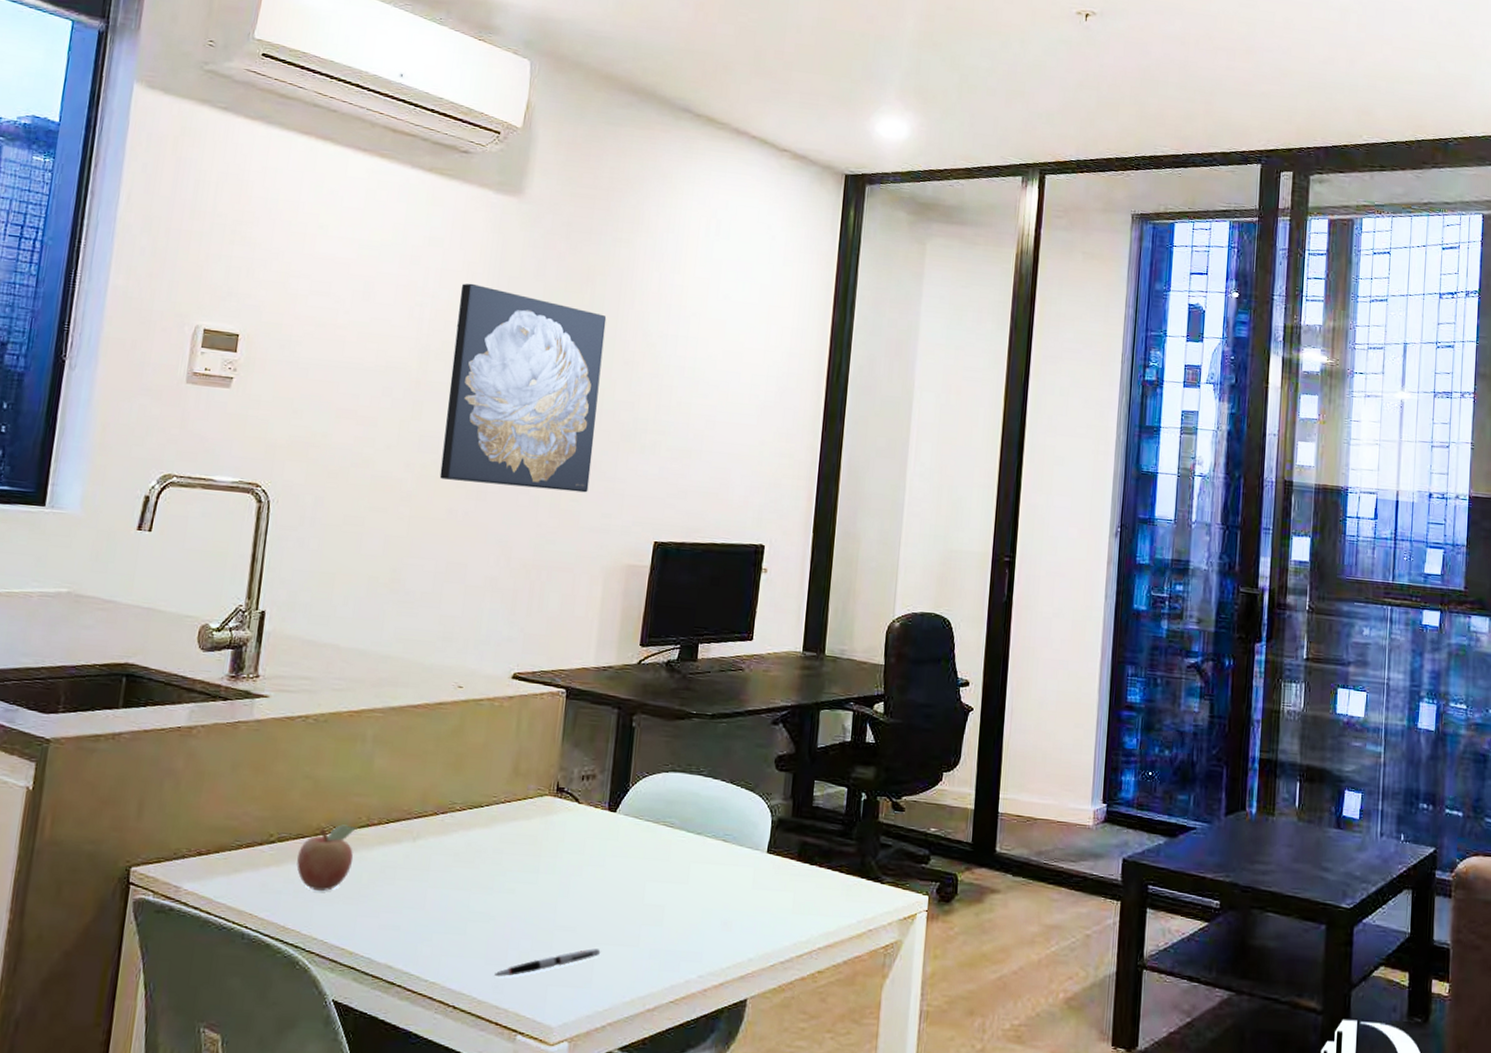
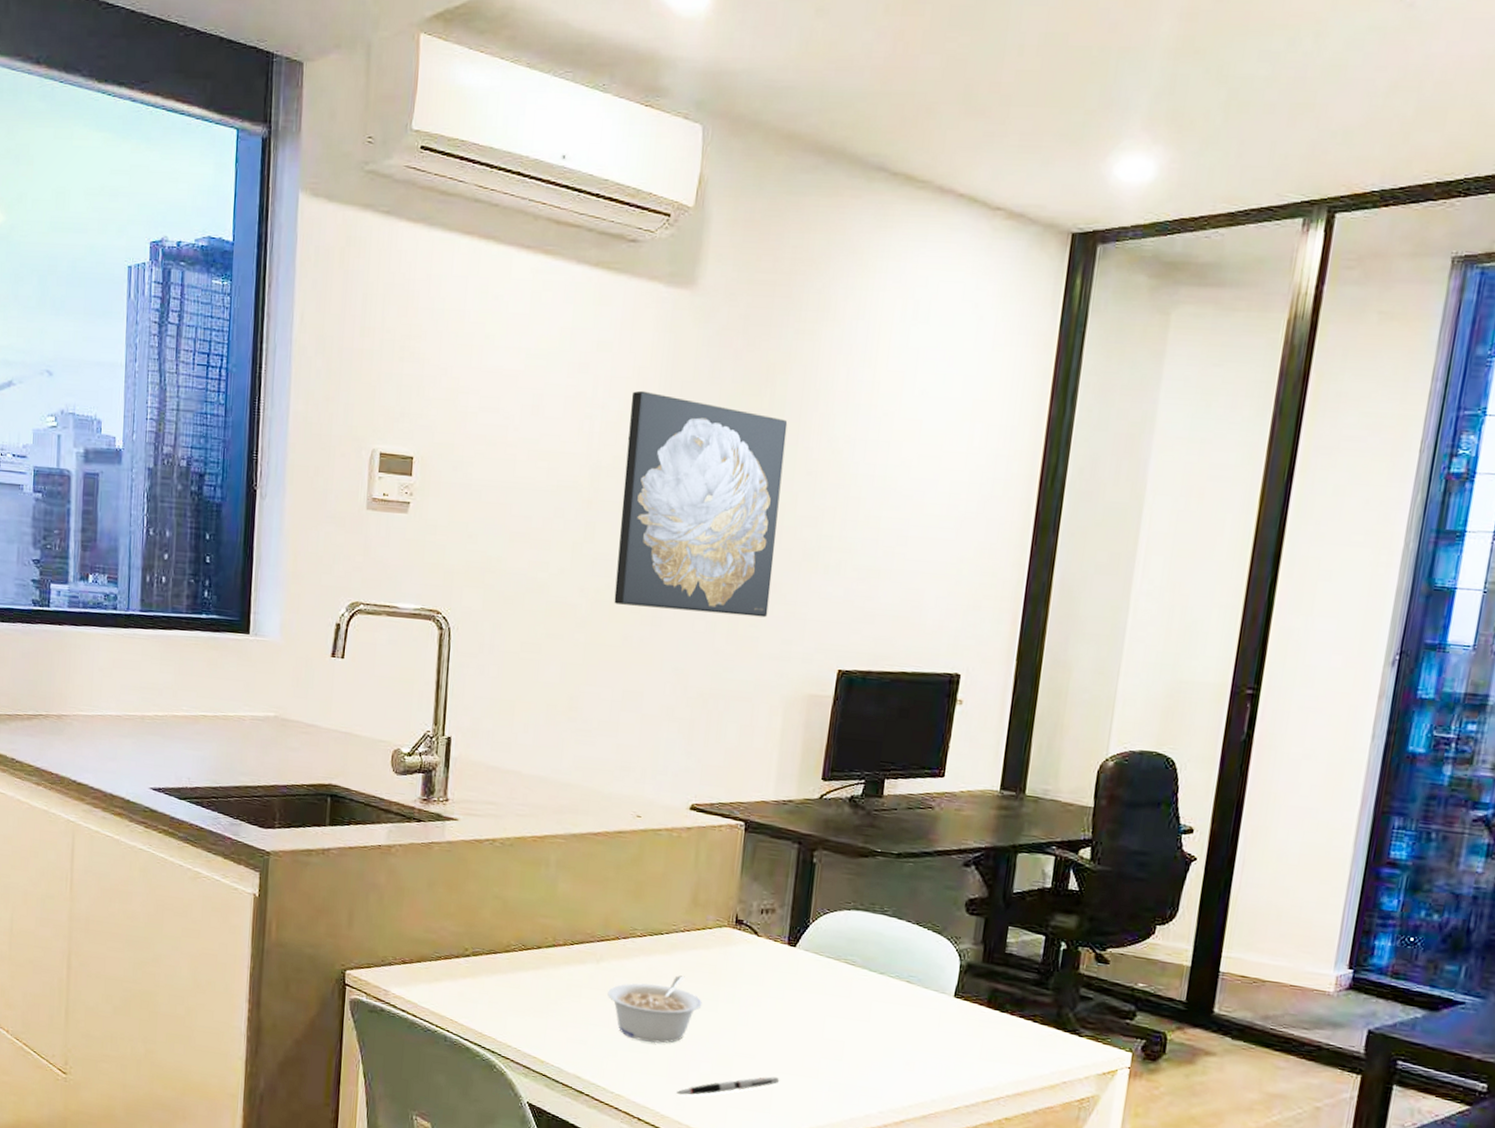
fruit: present [296,824,358,891] -> none [490,943,545,1004]
legume: none [423,849,522,924] -> present [607,975,702,1044]

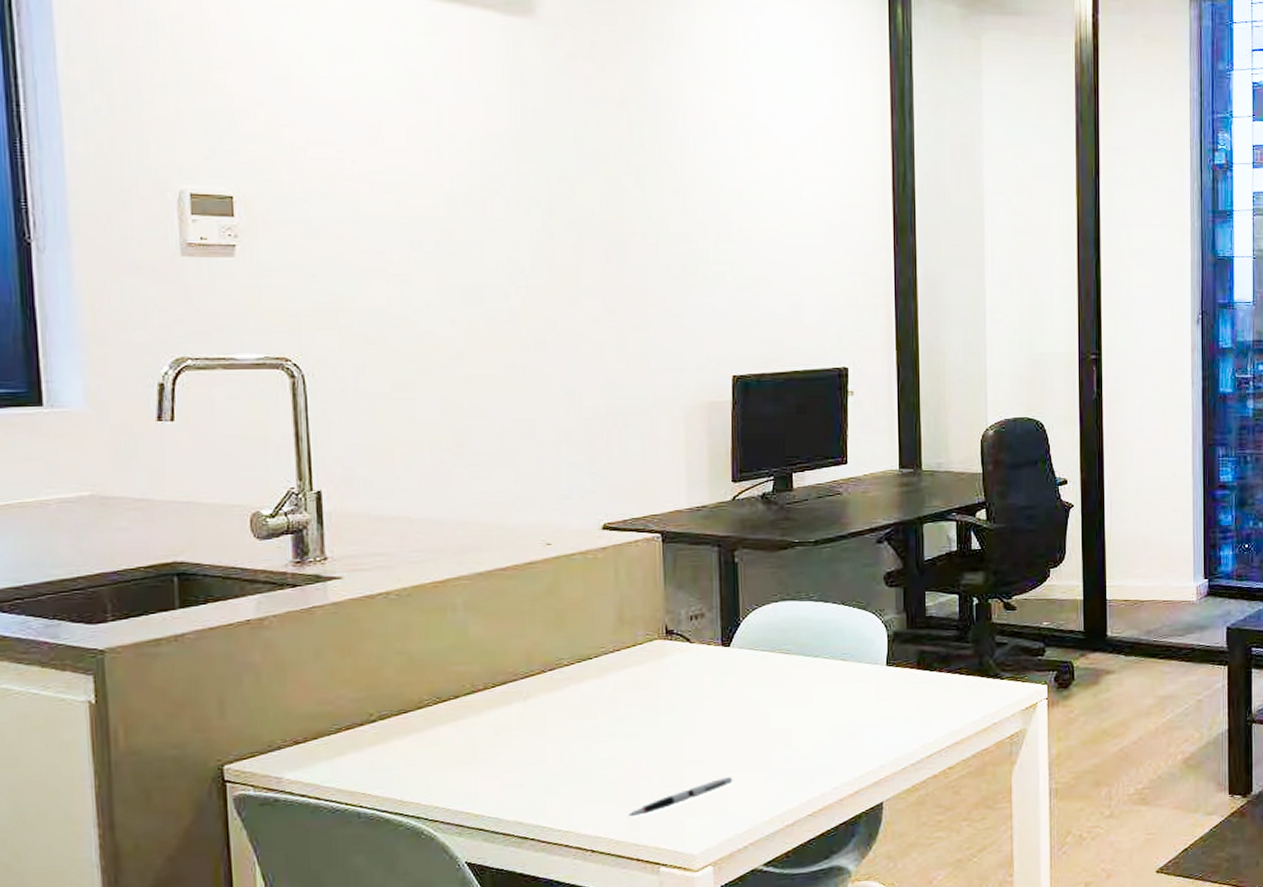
legume: present [607,975,702,1044] -> none [540,696,643,771]
wall art: present [614,390,788,618] -> none [480,118,655,333]

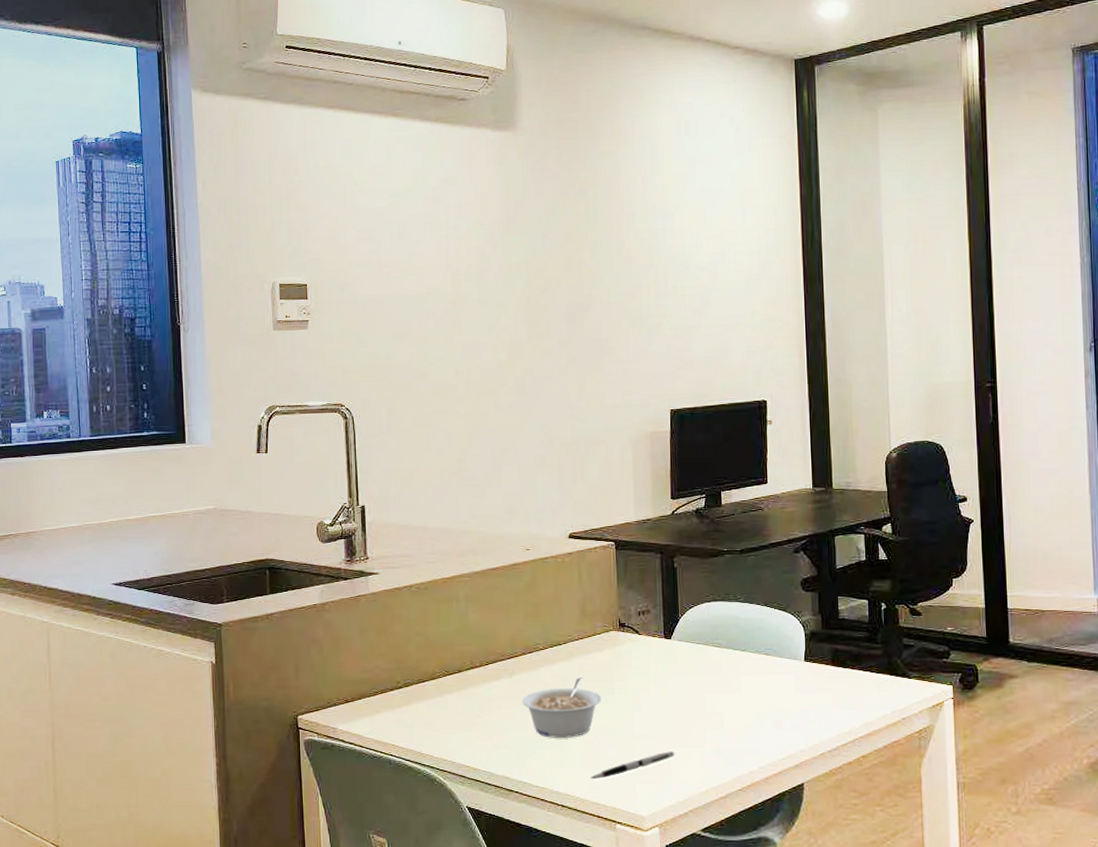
legume: none [540,696,643,771] -> present [522,677,602,739]

